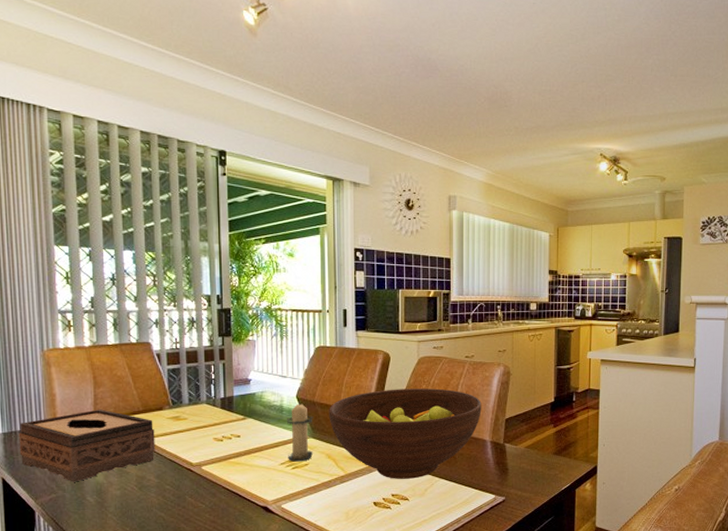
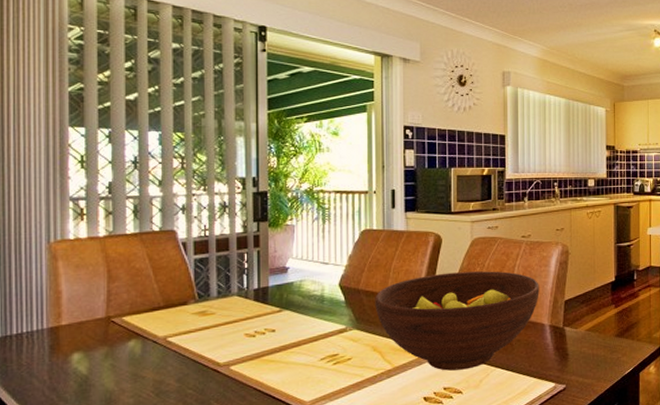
tissue box: present [18,409,155,482] -> none [14,306,177,391]
candle: present [286,400,314,462] -> none [327,288,358,357]

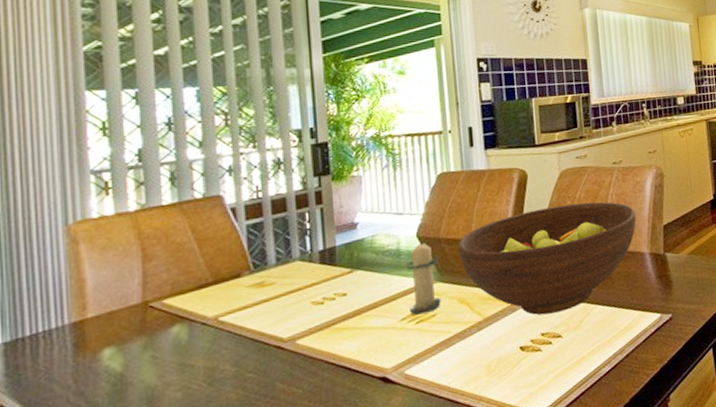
candle: none [327,288,358,357] -> present [405,239,443,315]

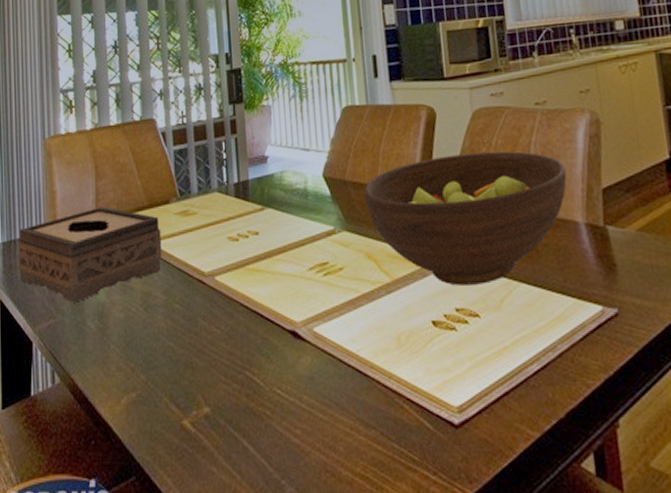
tissue box: none [28,288,231,393] -> present [18,206,162,303]
candle: present [405,239,443,315] -> none [312,179,349,266]

